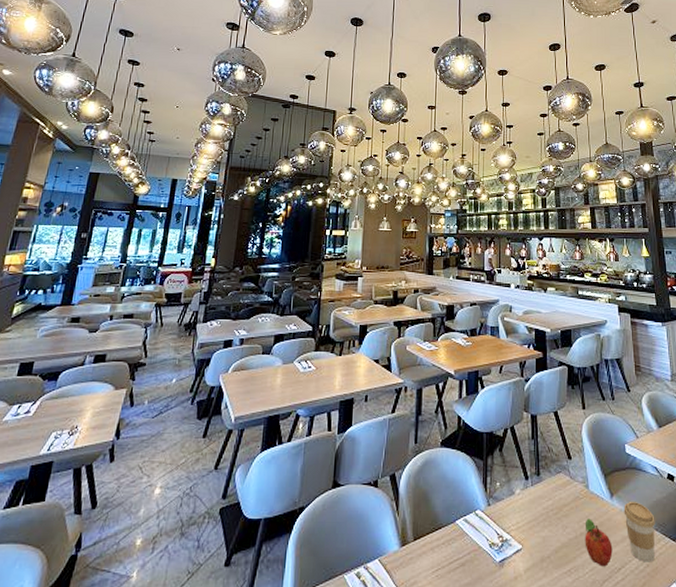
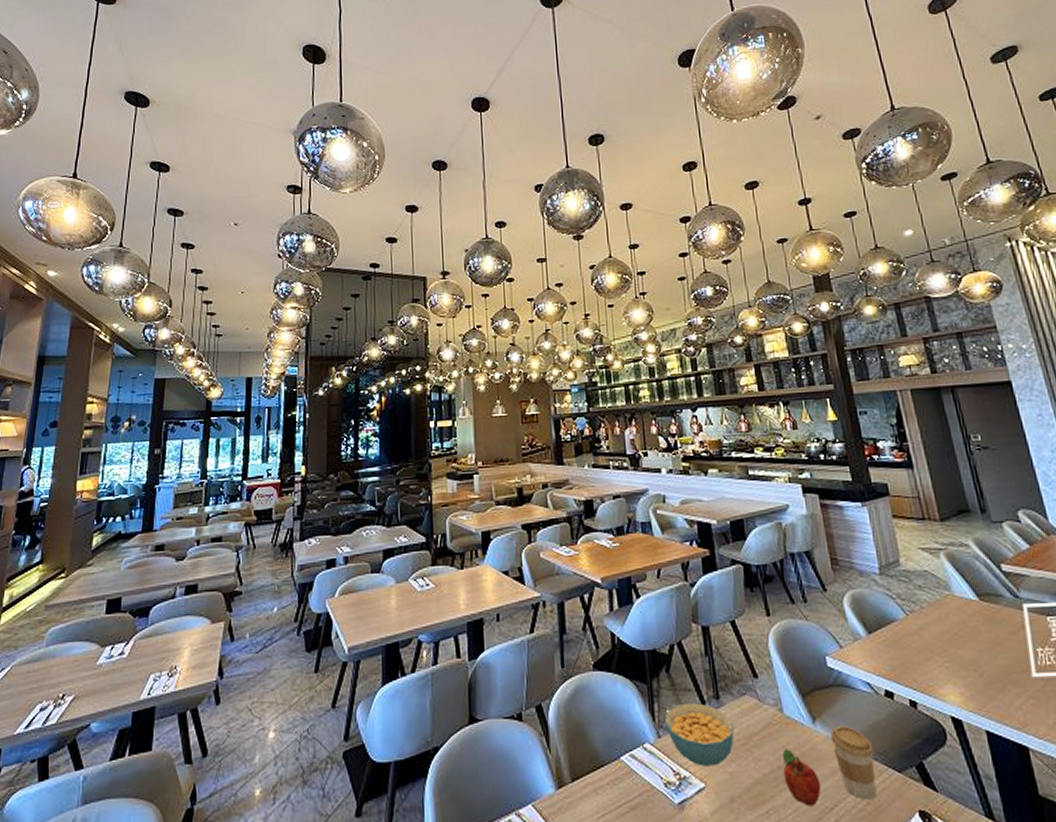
cereal bowl: none [494,478,549,531] -> present [664,703,734,766]

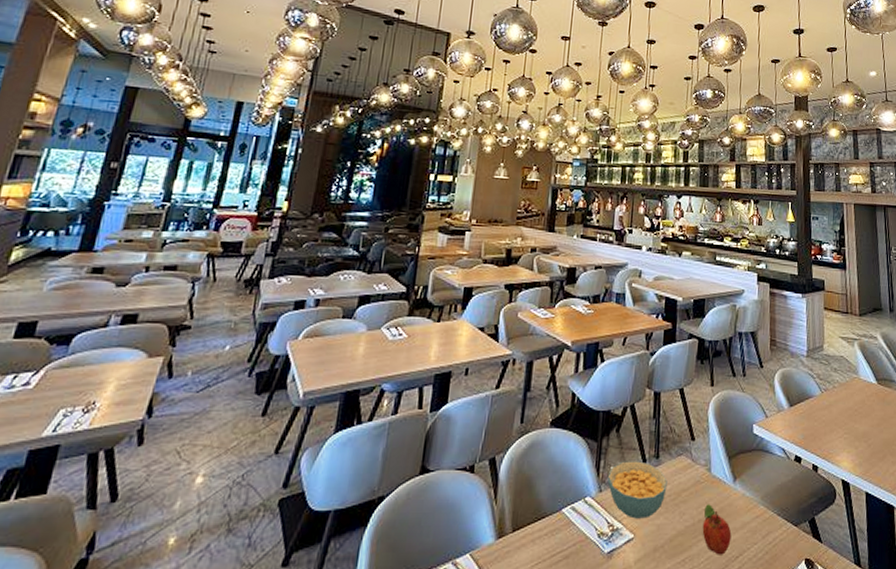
coffee cup: present [830,725,877,800] -> none [746,484,778,549]

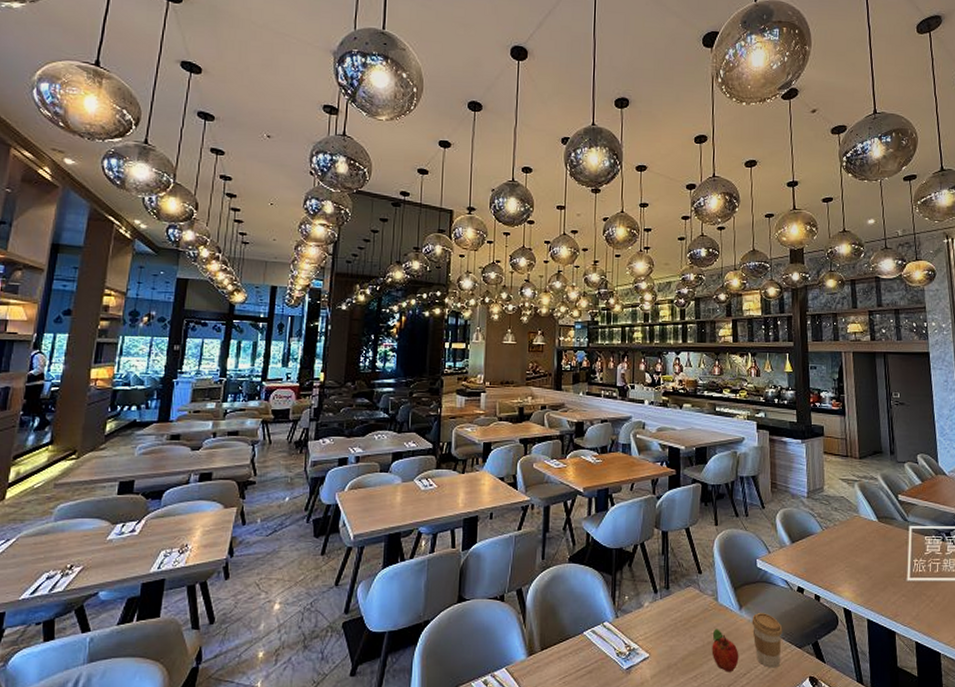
cereal bowl: present [607,461,667,519] -> none [622,591,678,641]
coffee cup: none [746,484,778,549] -> present [752,612,783,668]

